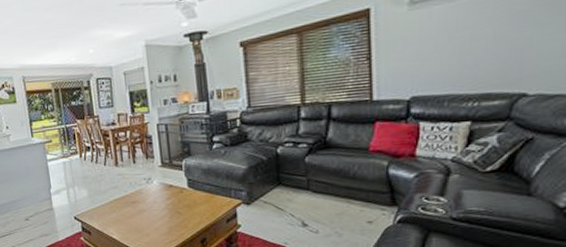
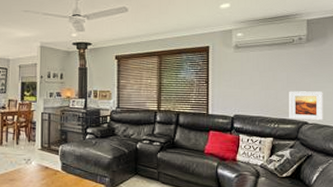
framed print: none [496,46,555,92] -> present [289,91,323,120]

